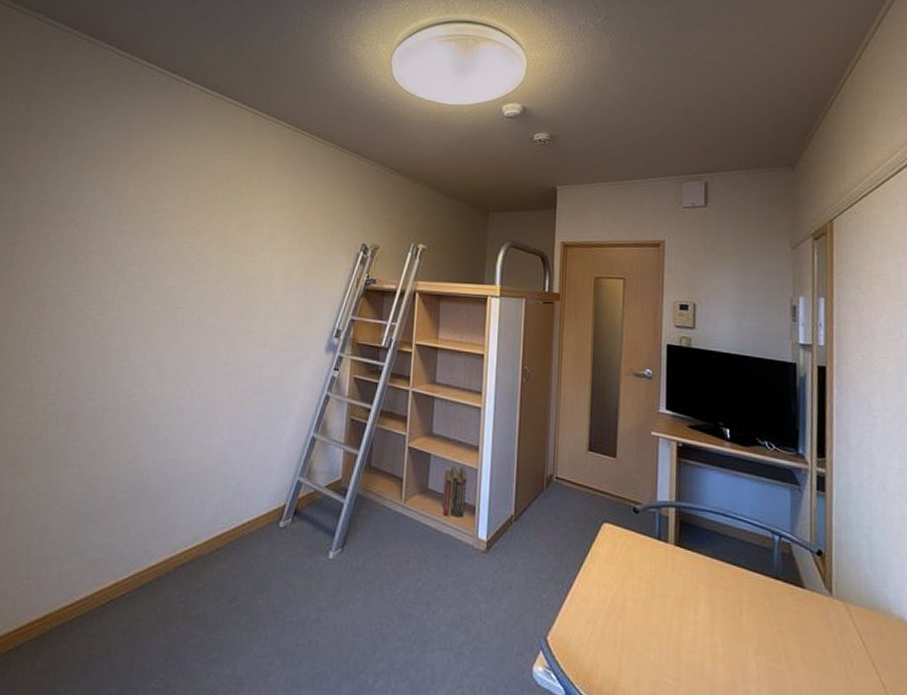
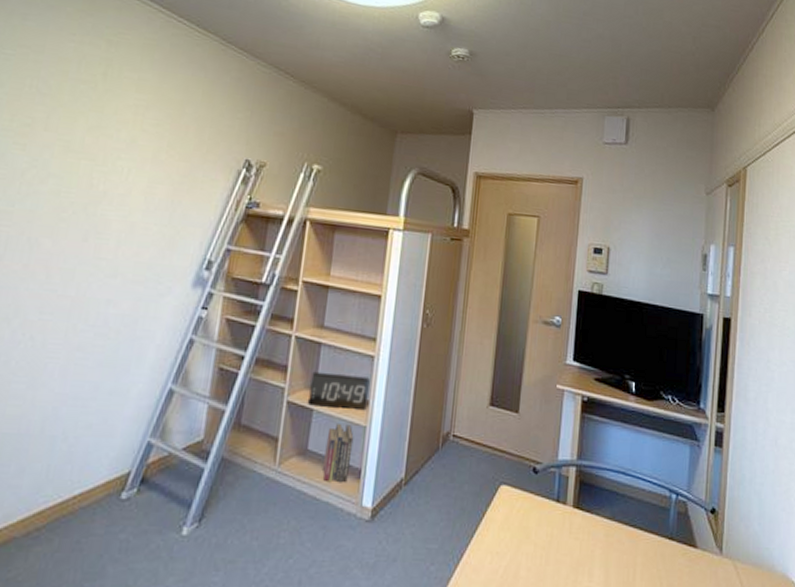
alarm clock: none [426,421,478,455] -> present [308,371,370,411]

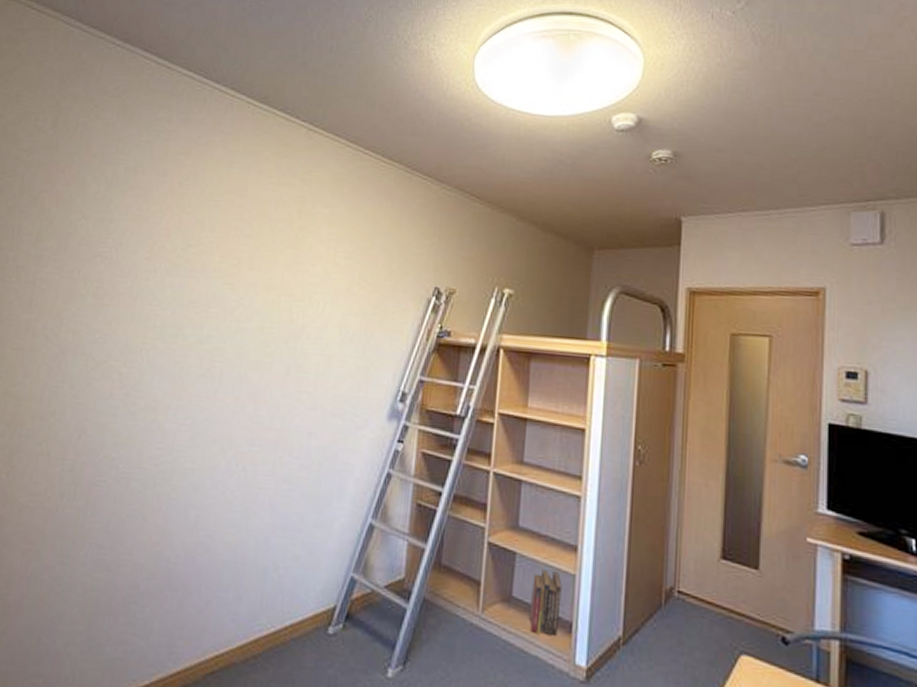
alarm clock: present [308,371,370,411] -> none [510,511,577,557]

